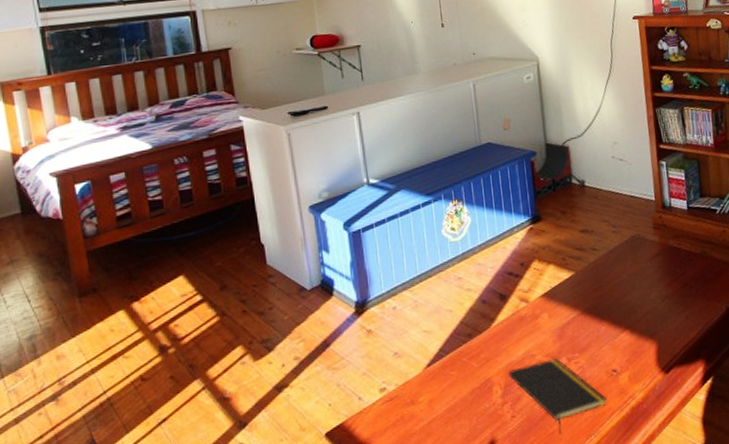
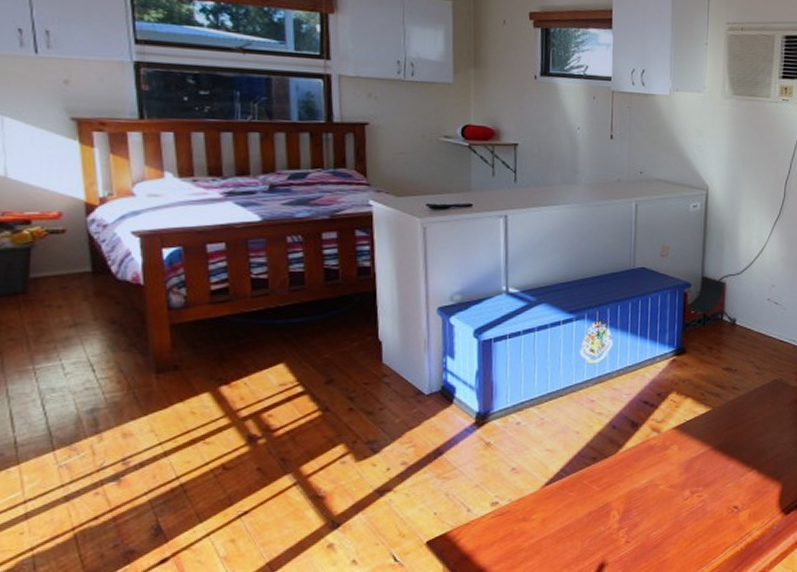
notepad: present [508,358,608,434] -> none [629,490,724,563]

